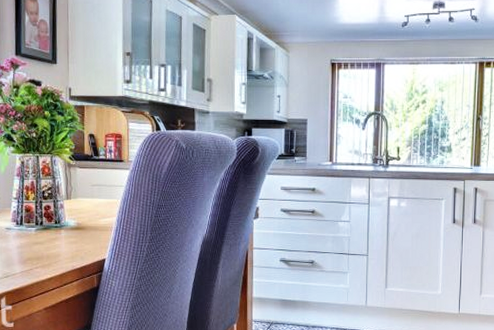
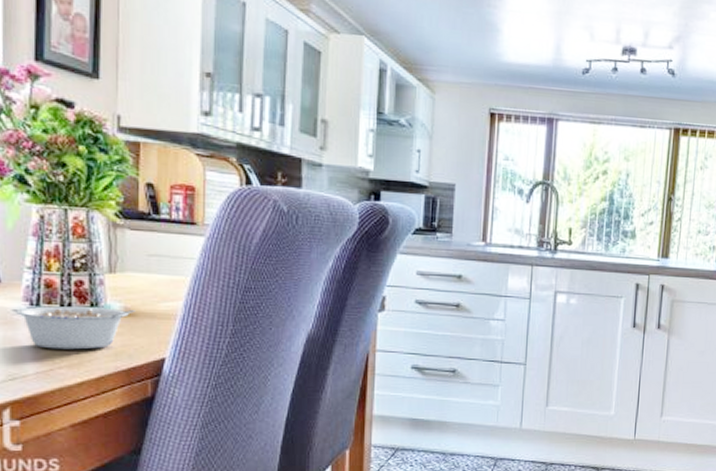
legume: none [8,224,85,255] -> present [16,306,136,350]

